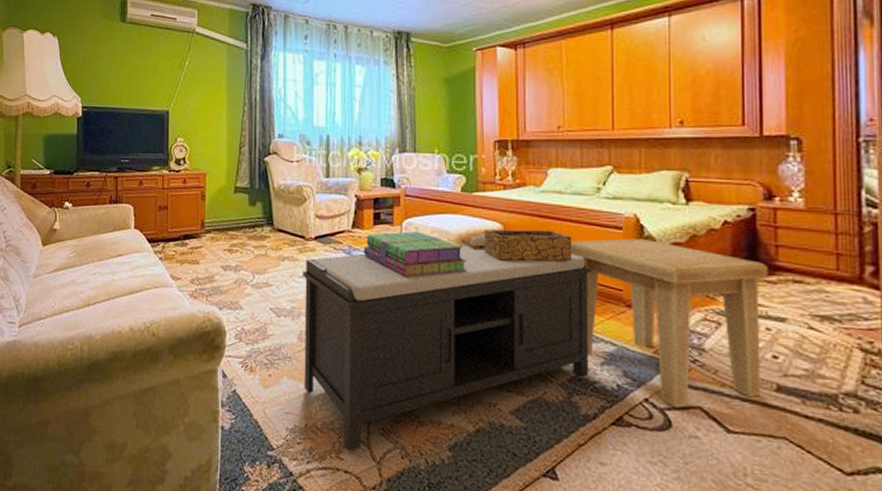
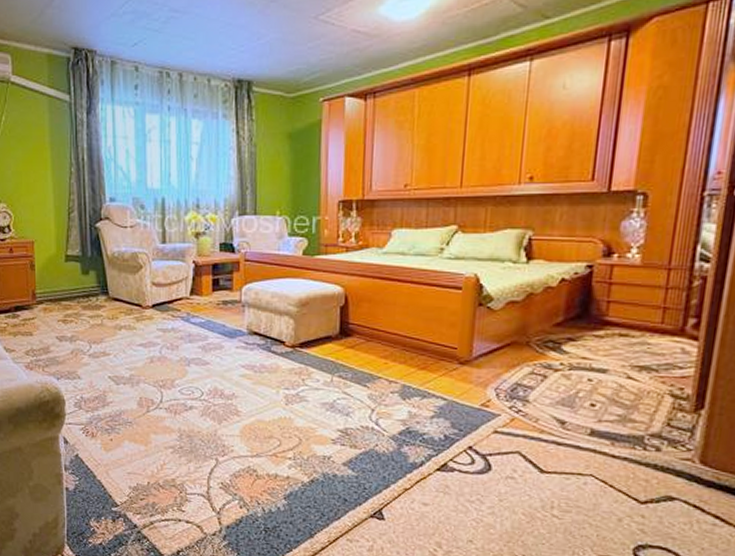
bench: present [302,244,593,452] -> none [140,309,430,505]
stack of books: present [363,231,467,278] -> none [202,297,307,343]
decorative box: present [461,229,571,262] -> none [301,291,411,324]
side table: present [570,238,768,409] -> none [408,298,598,454]

